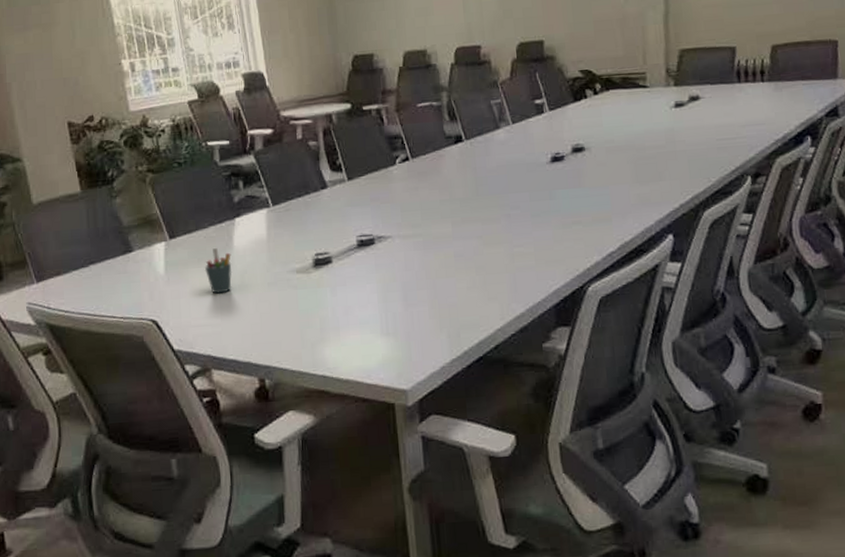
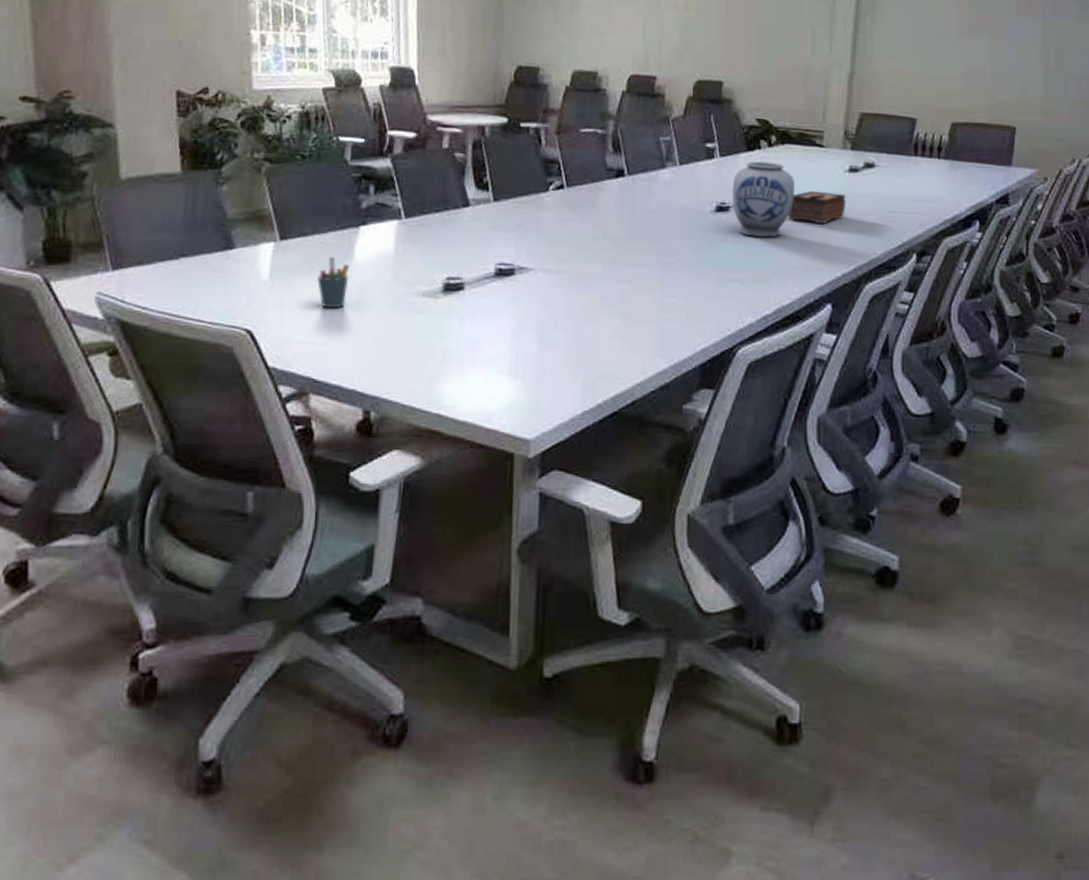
vase: none [564,108,625,181] -> present [732,161,794,238]
tissue box: none [621,129,676,161] -> present [788,190,846,224]

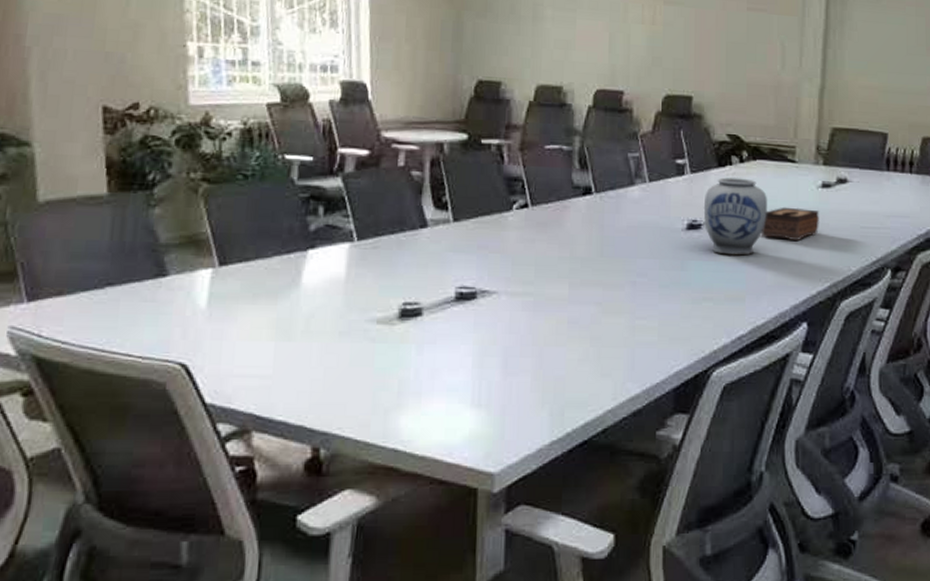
pen holder: present [316,257,350,309] -> none [259,283,297,339]

